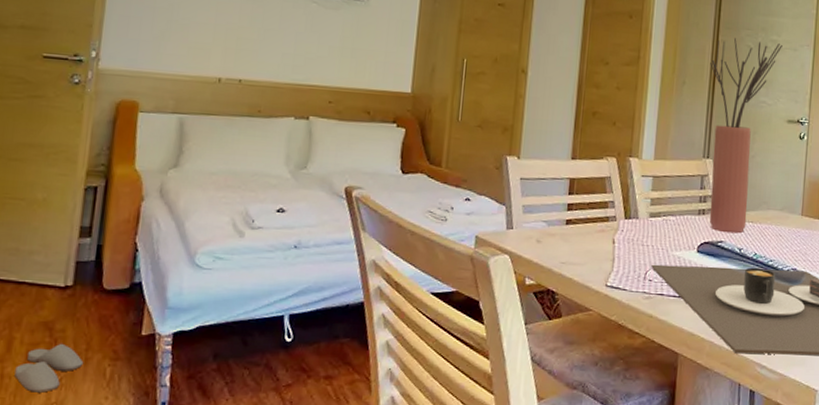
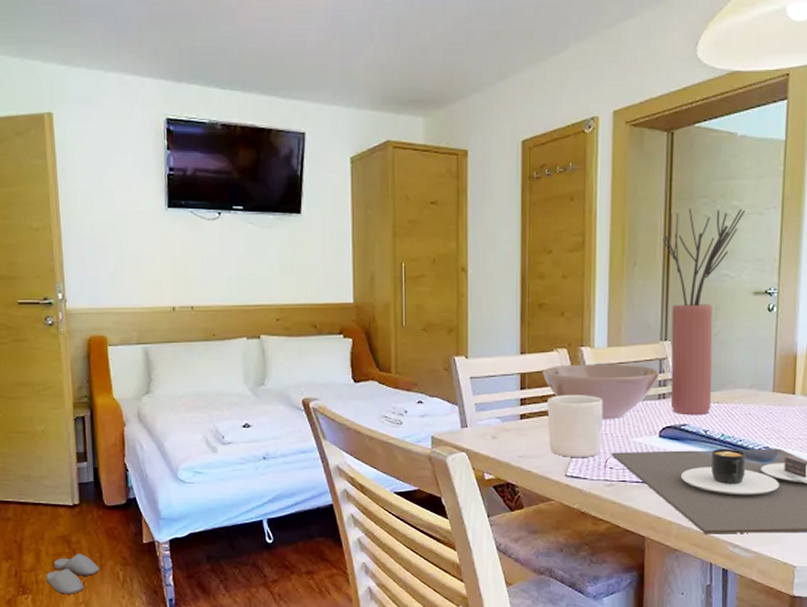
bowl: none [591,173,700,231] -> present [542,364,659,419]
mug: none [592,203,647,268] -> present [547,395,603,457]

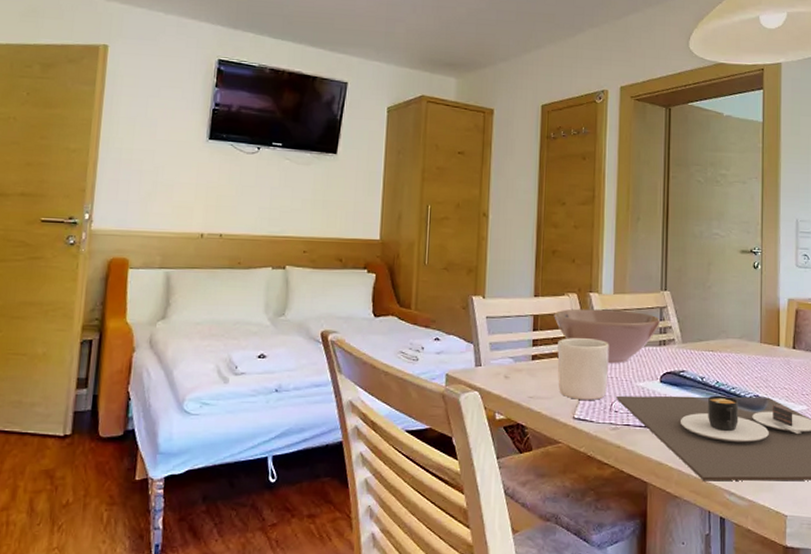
slippers: present [46,553,100,594] -> none [19,490,83,538]
vase: present [663,209,745,416] -> none [662,174,731,363]

